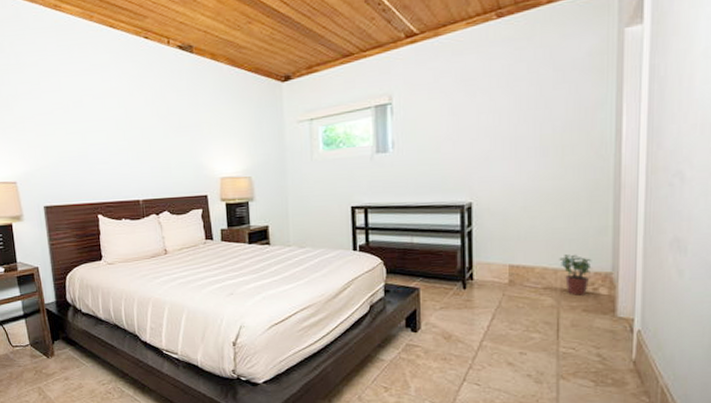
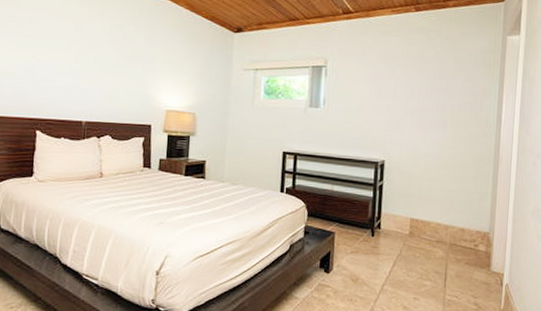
potted plant: present [559,254,592,295] -> none [450,213,475,250]

